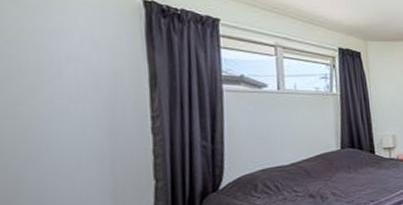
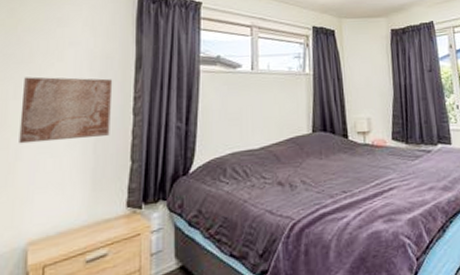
wall art: none [15,94,128,166] -> present [19,76,113,144]

